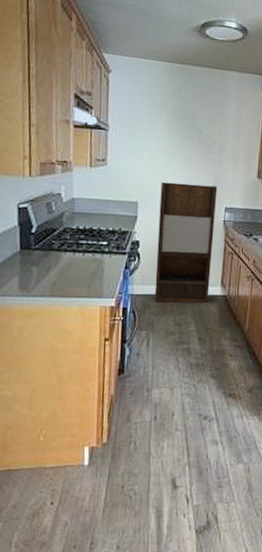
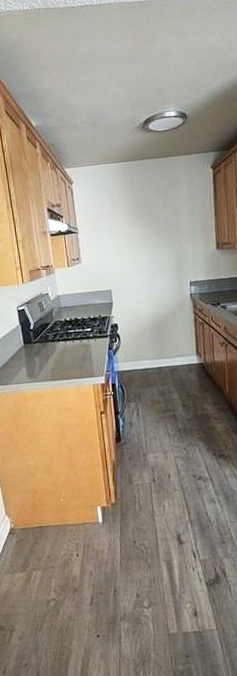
shelving unit: present [154,181,218,303] -> none [129,263,187,376]

